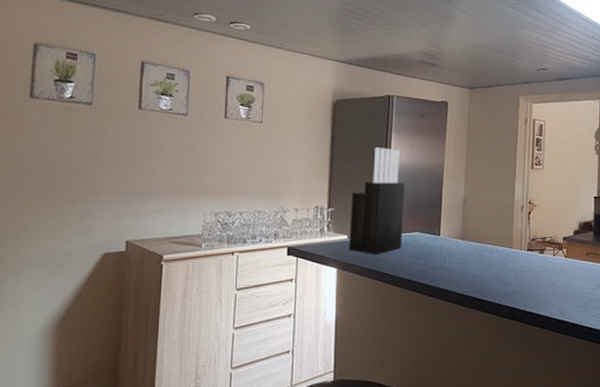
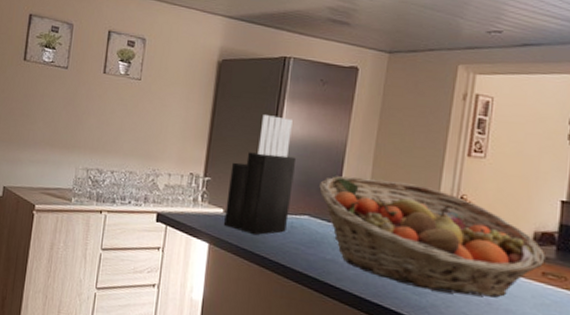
fruit basket: none [425,194,587,280] -> present [319,175,546,297]

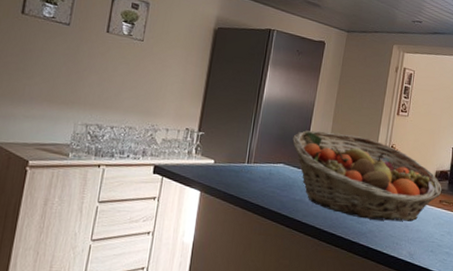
knife block: present [224,115,297,236] -> none [214,78,276,182]

